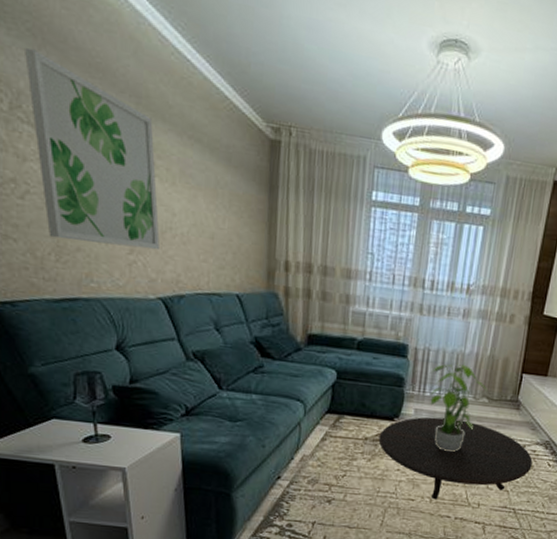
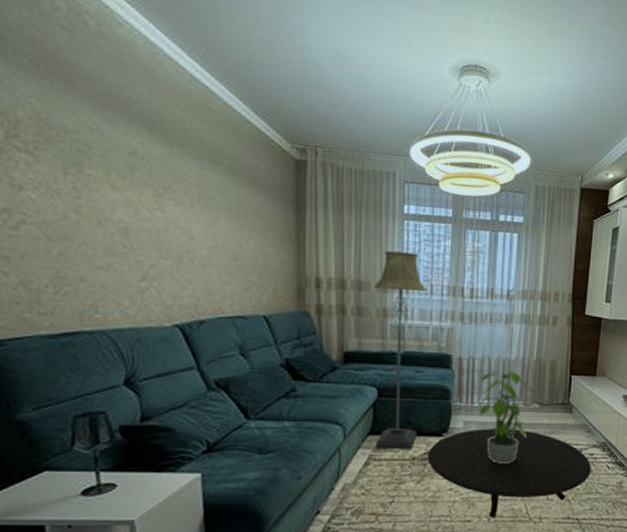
wall art: present [25,47,160,251] -> none [25,77,176,275]
floor lamp: none [332,237,389,431] -> present [374,251,427,450]

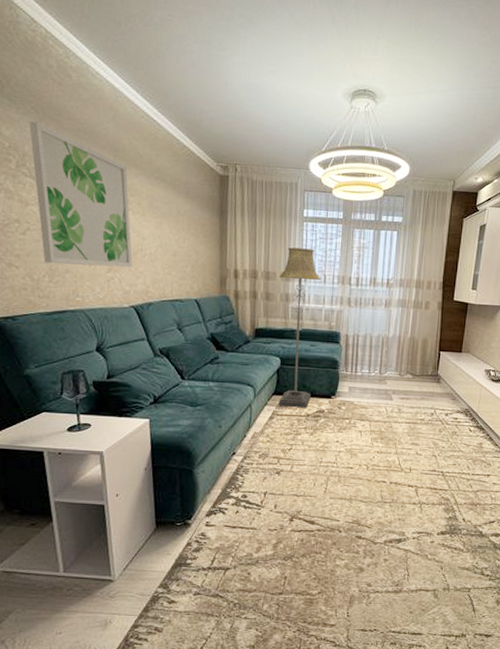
wall art: none [25,77,176,275] -> present [29,121,132,268]
table: present [427,428,591,518] -> none [319,393,455,467]
potted plant: present [477,368,537,463] -> none [361,344,411,423]

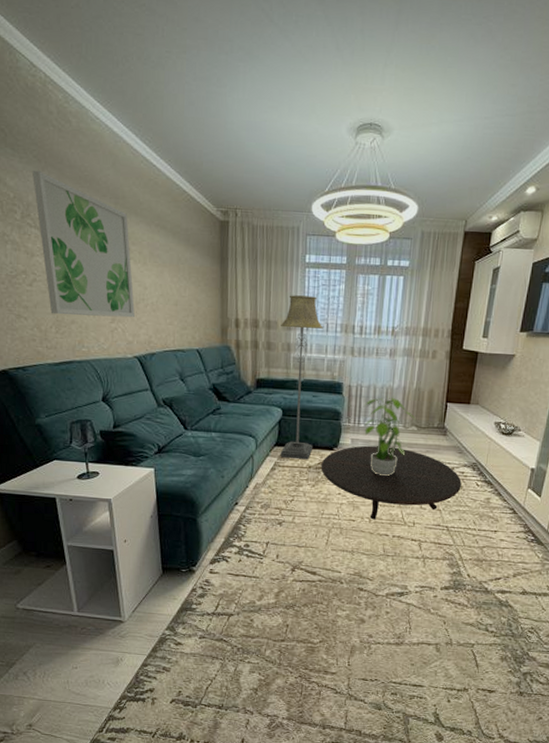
table: none [319,393,455,467] -> present [321,445,462,520]
potted plant: none [361,344,411,423] -> present [364,395,416,476]

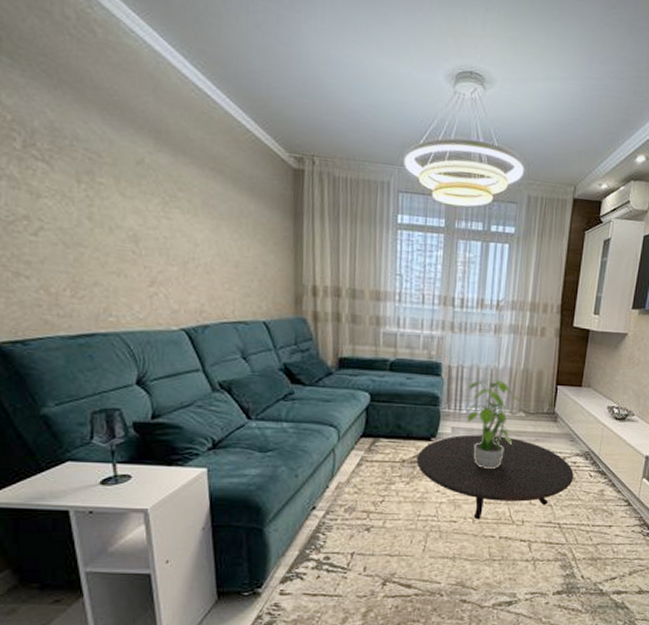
wall art: present [33,170,135,318] -> none [40,87,182,281]
floor lamp: present [280,295,323,460] -> none [367,260,418,453]

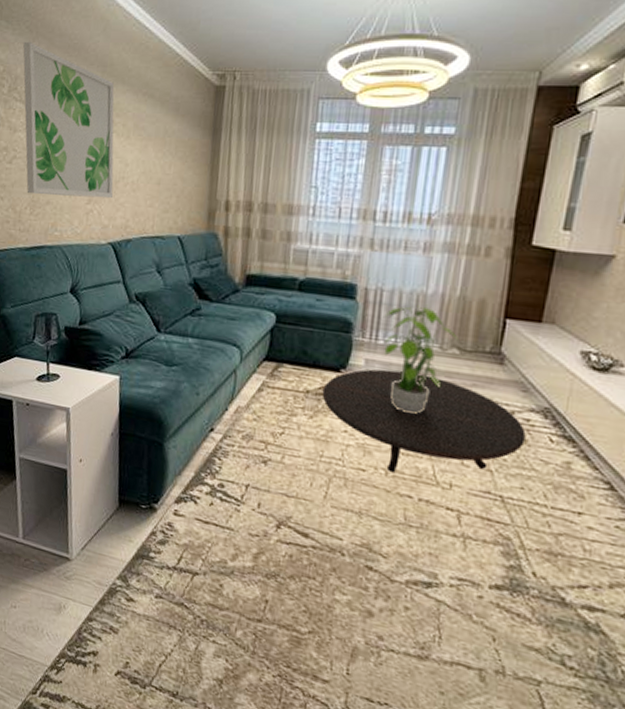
wall art: none [40,87,182,281] -> present [23,41,115,199]

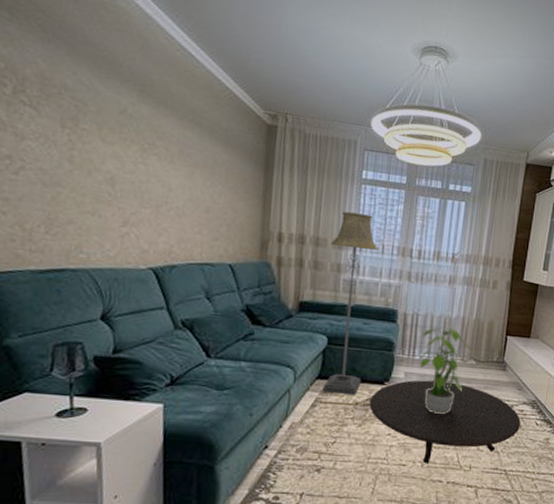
wall art: present [23,41,115,199] -> none [33,40,155,223]
floor lamp: none [270,172,334,382] -> present [322,211,378,396]

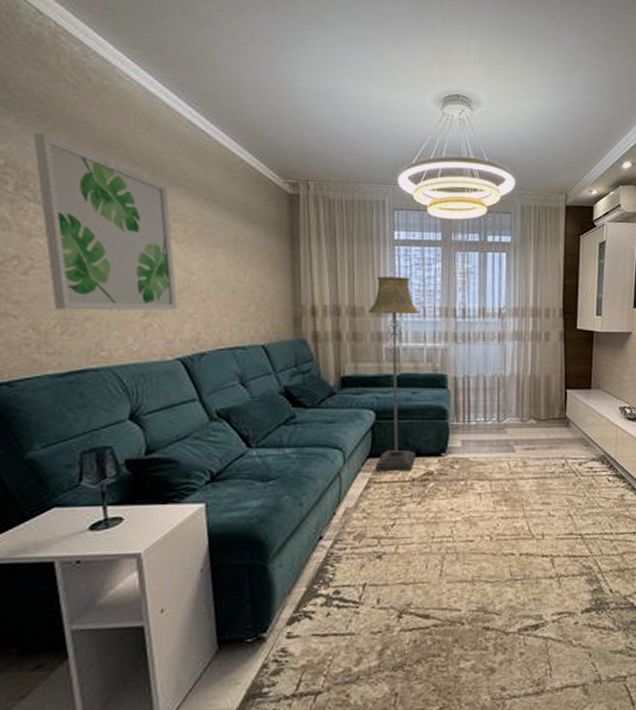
wall art: none [33,40,155,223] -> present [34,132,177,311]
table: present [369,380,521,464] -> none [427,445,592,537]
potted plant: present [419,325,475,414] -> none [473,386,534,481]

